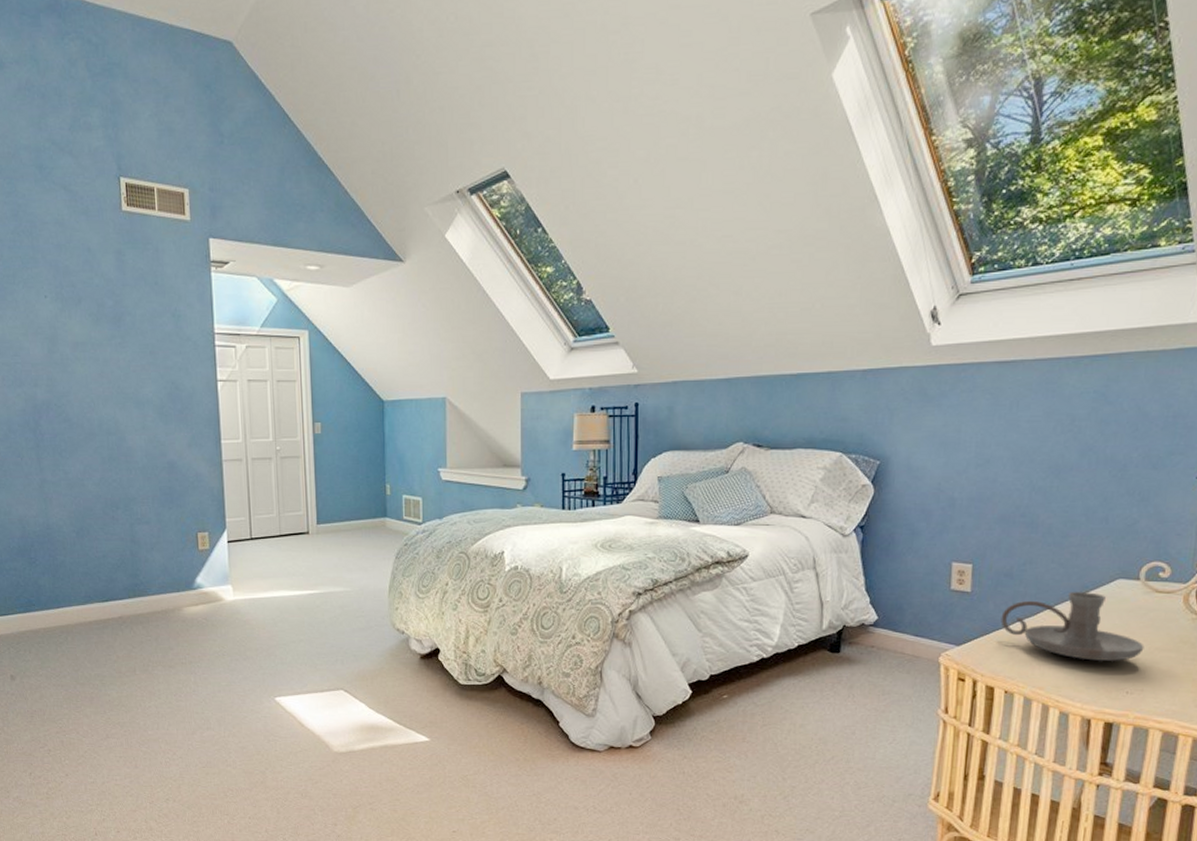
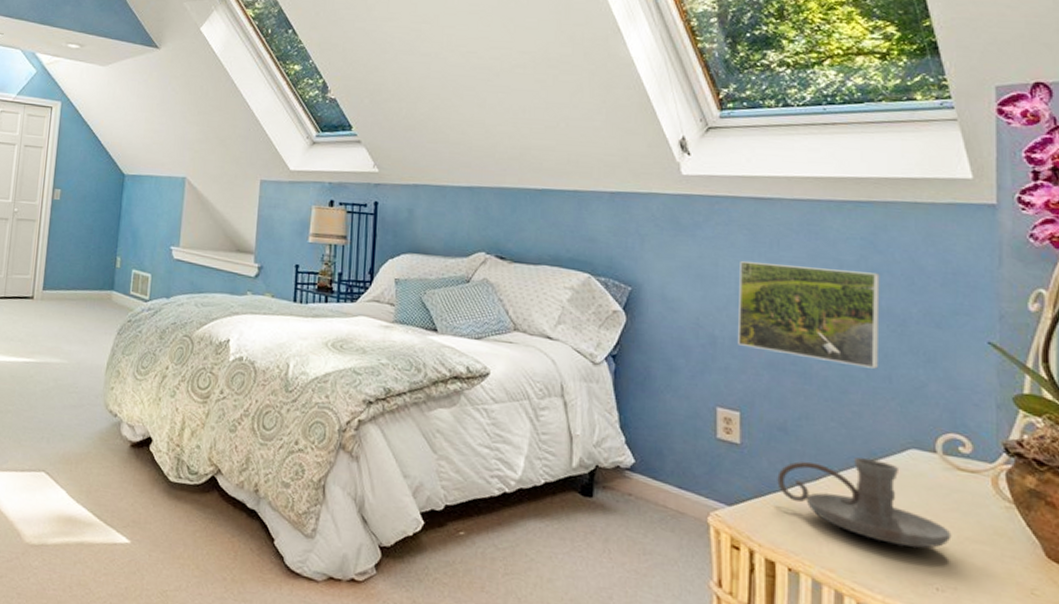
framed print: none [975,424,1108,512] -> present [738,261,880,369]

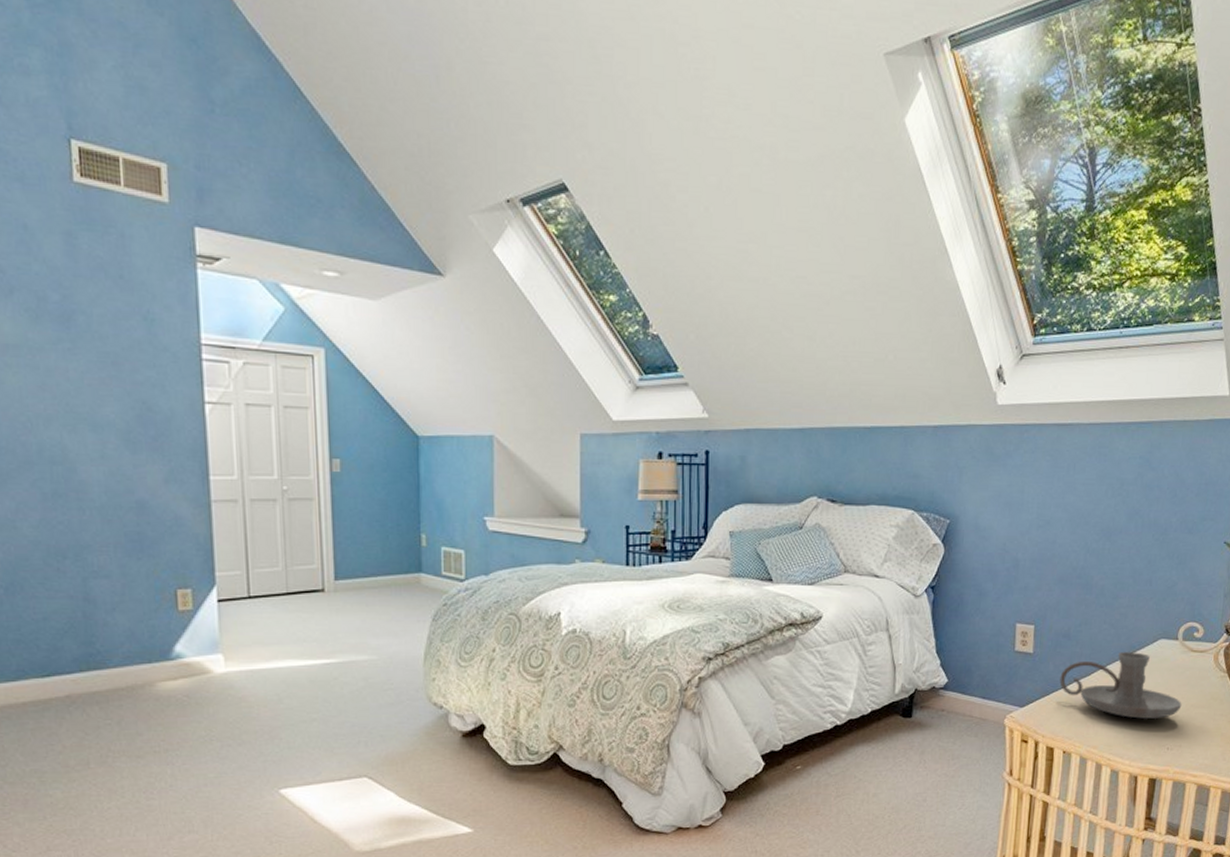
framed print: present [738,261,880,369] -> none [1036,487,1152,574]

